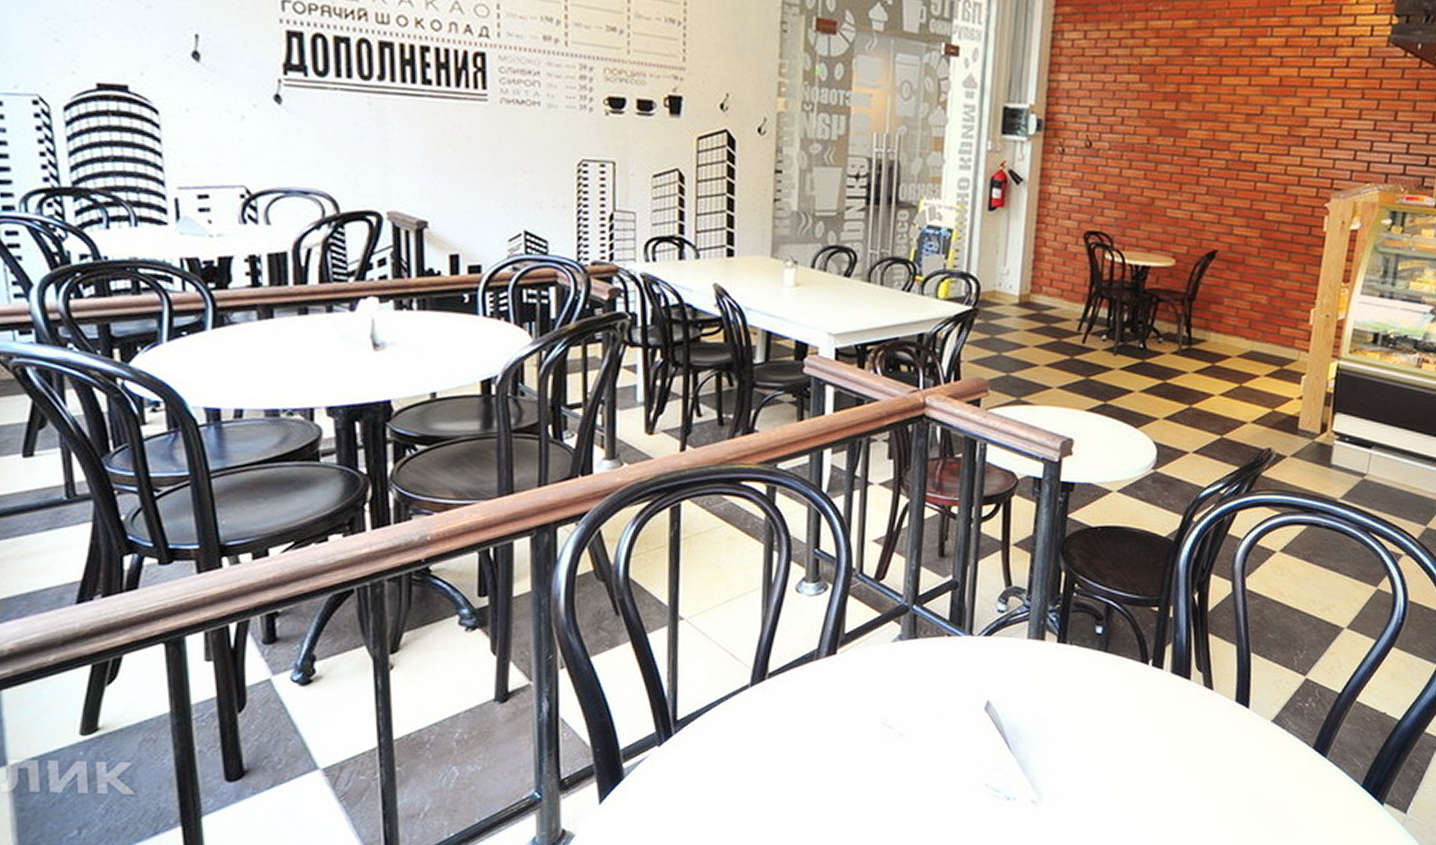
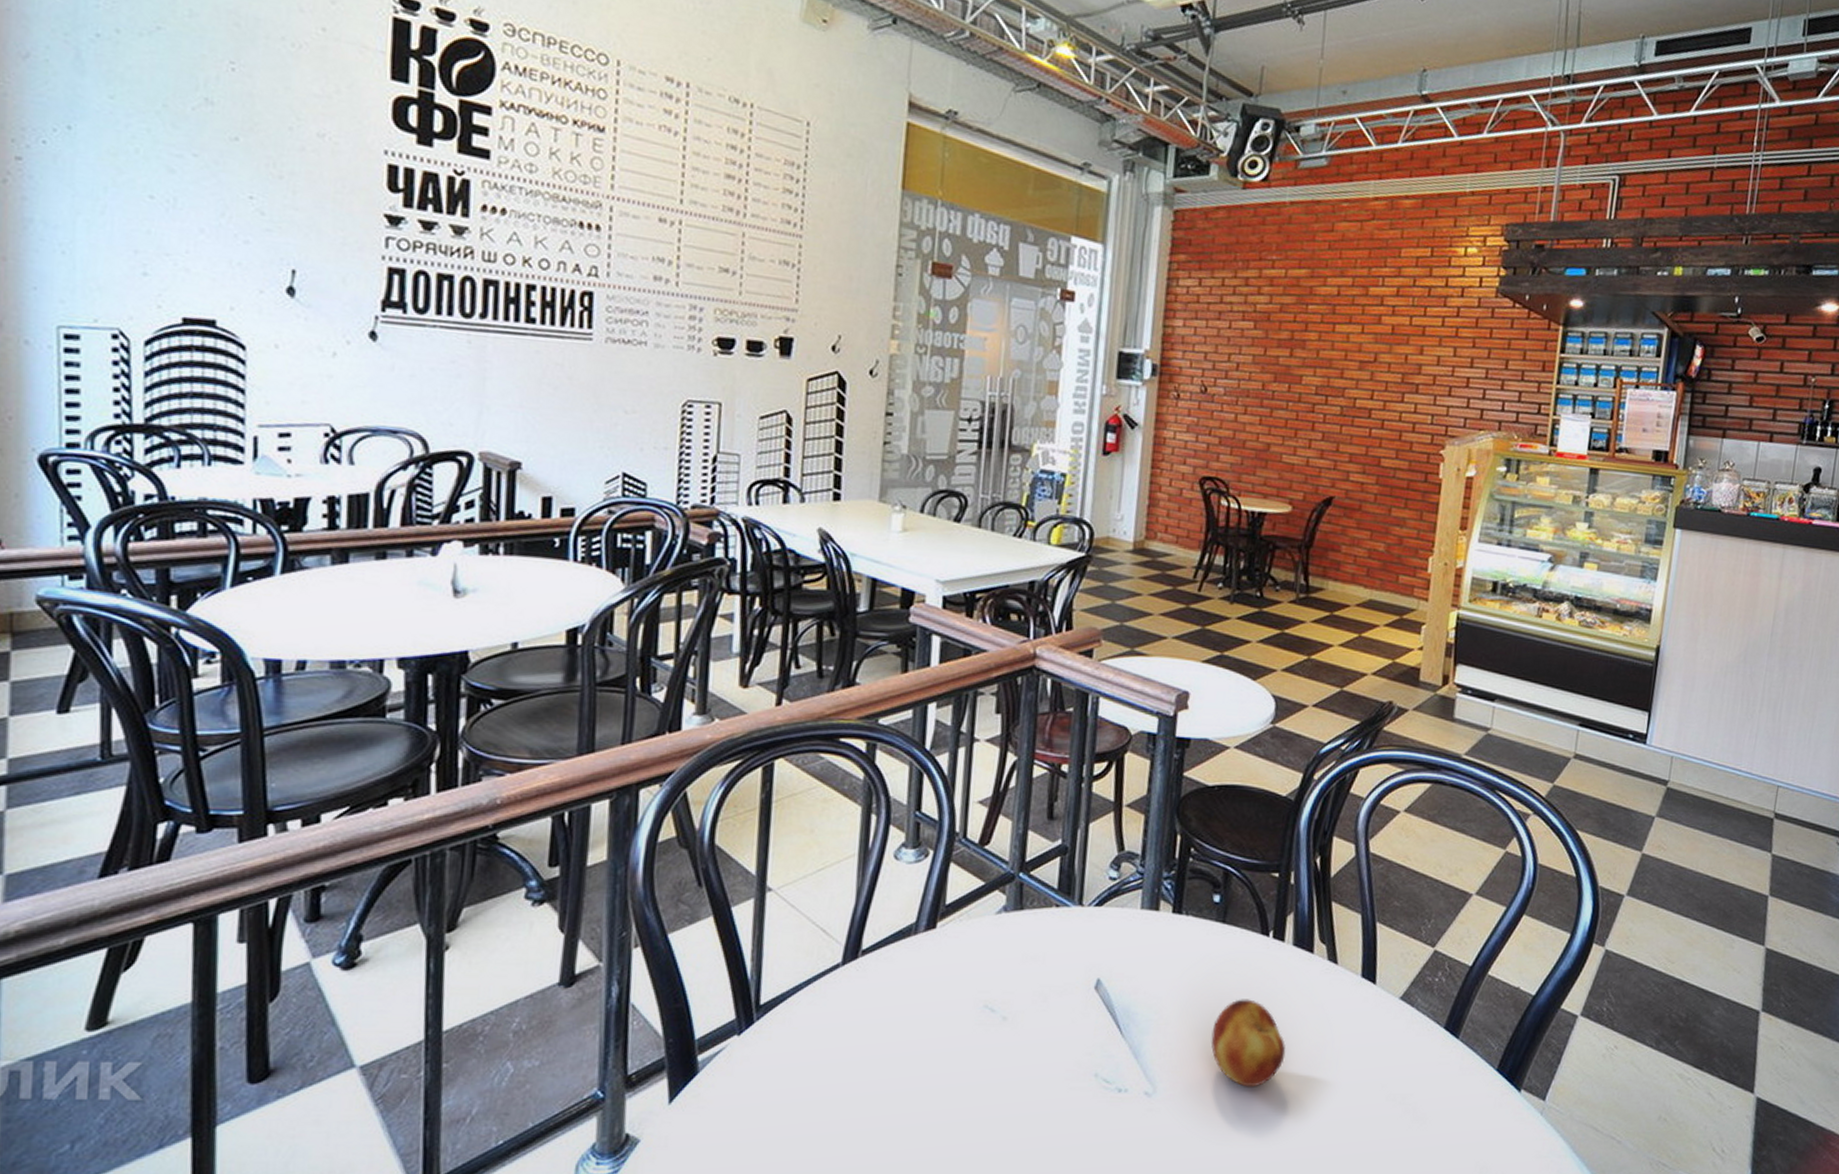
fruit: none [1093,720,1163,798] -> present [1211,999,1286,1087]

